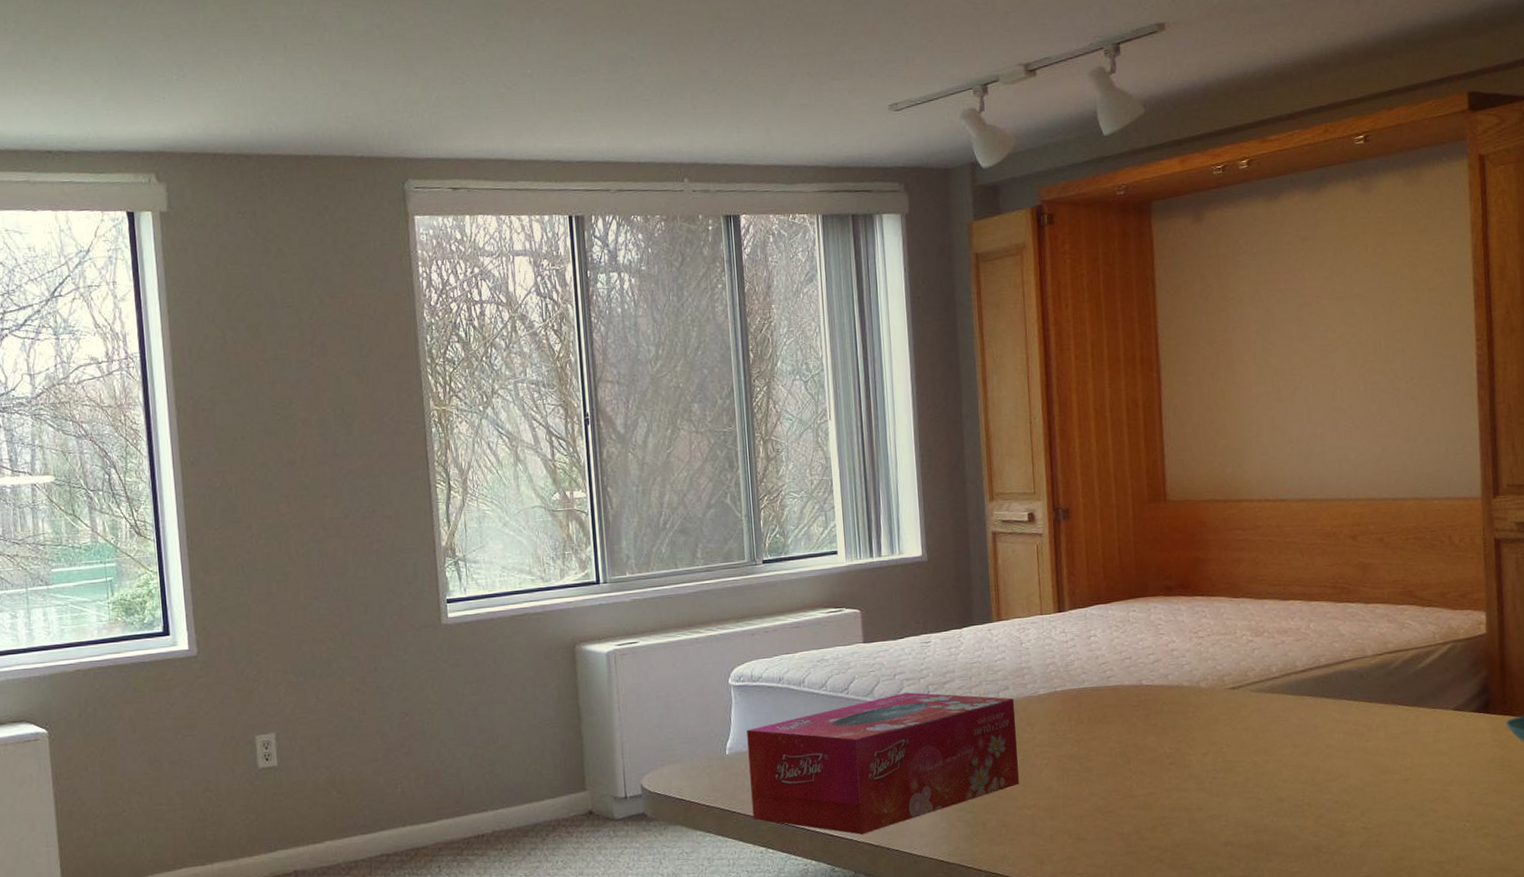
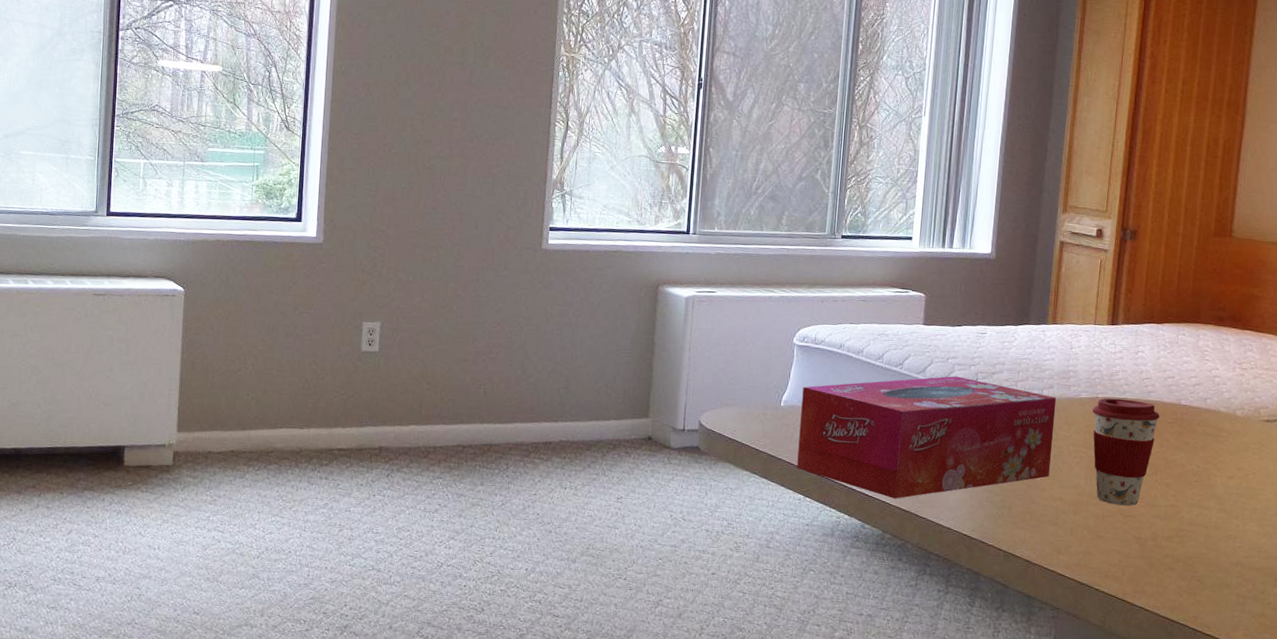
coffee cup: none [1052,688,1123,803] -> present [1092,398,1160,506]

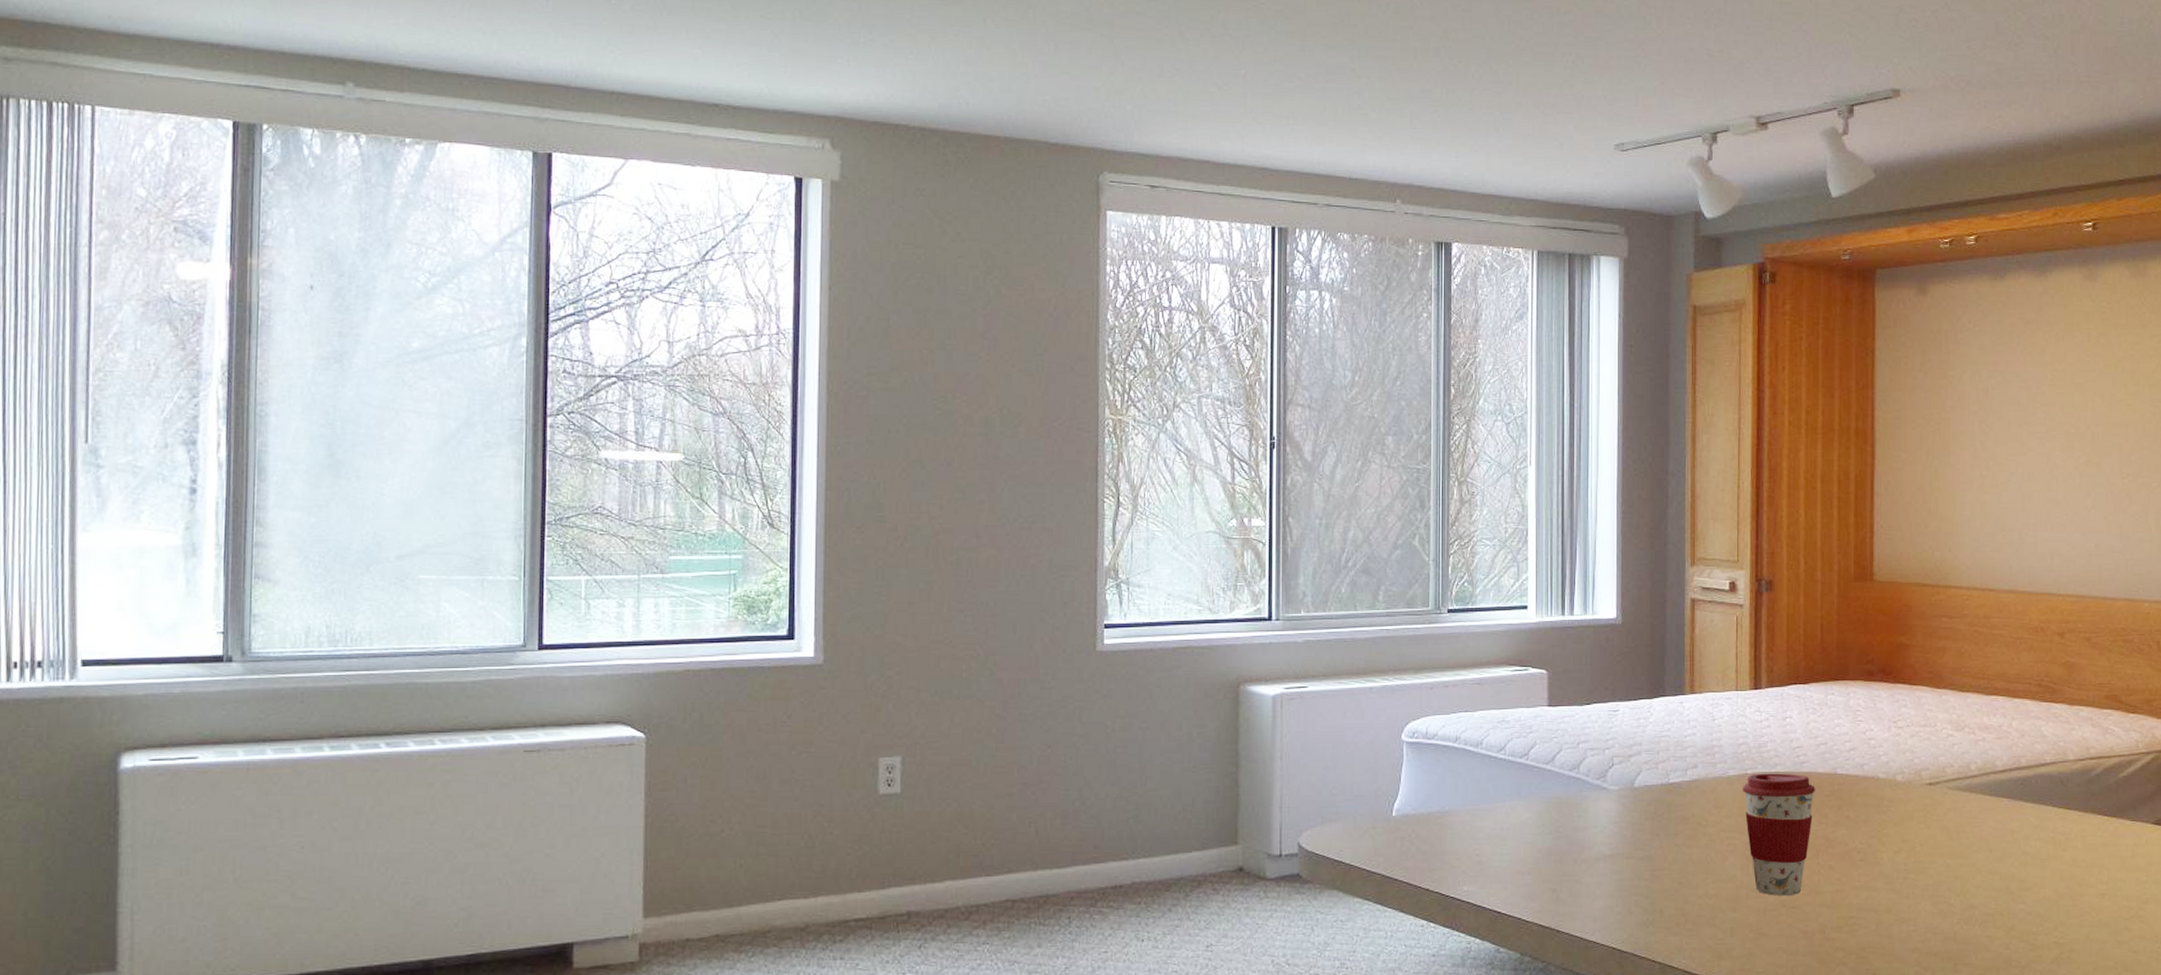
tissue box: present [797,376,1057,499] -> none [1416,763,1703,914]

